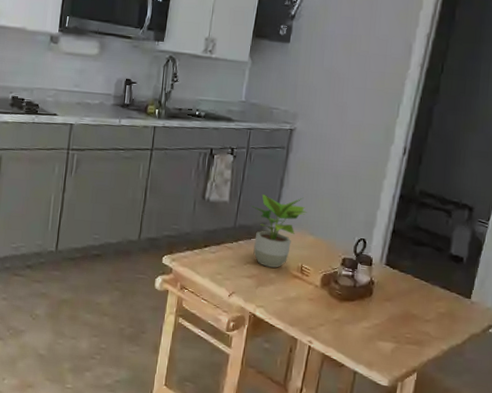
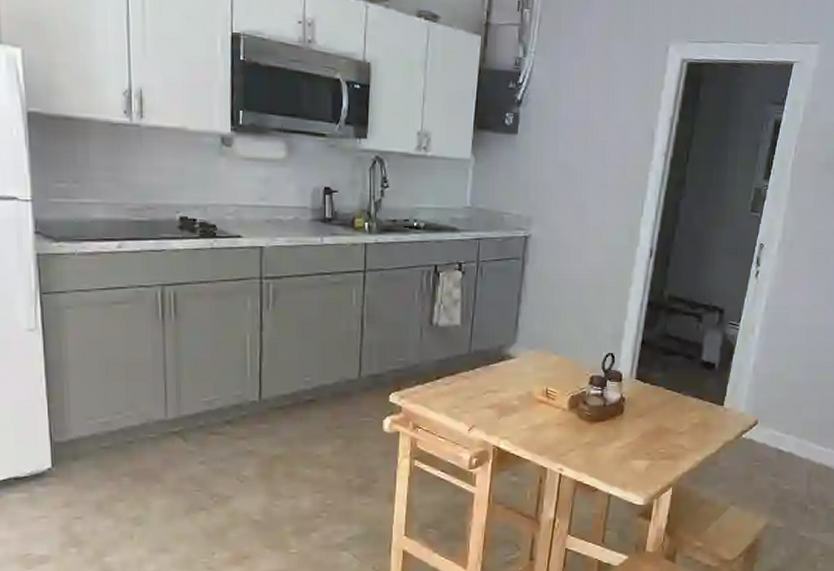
potted plant: present [252,194,307,268] -> none [487,313,549,394]

